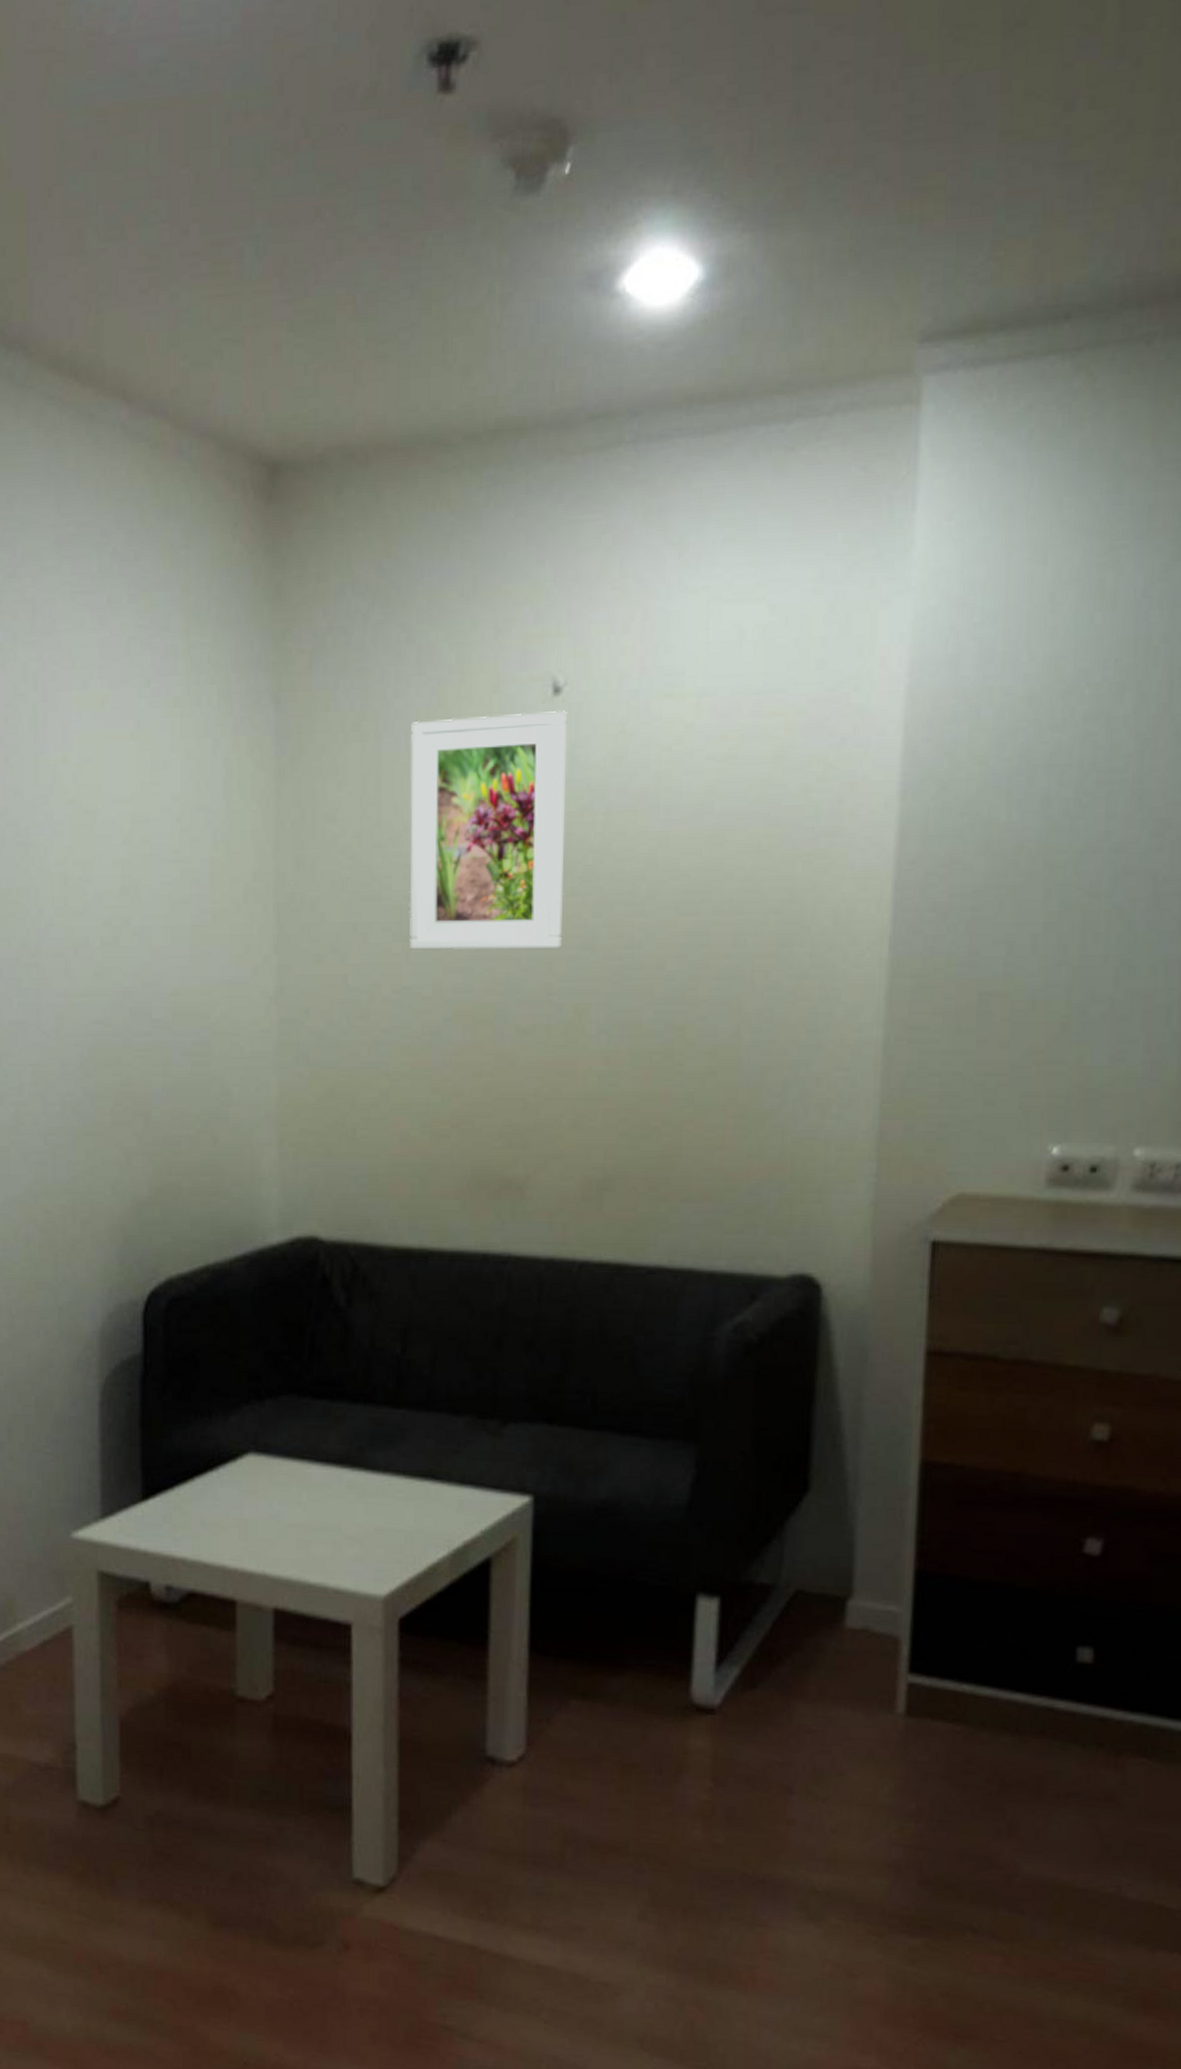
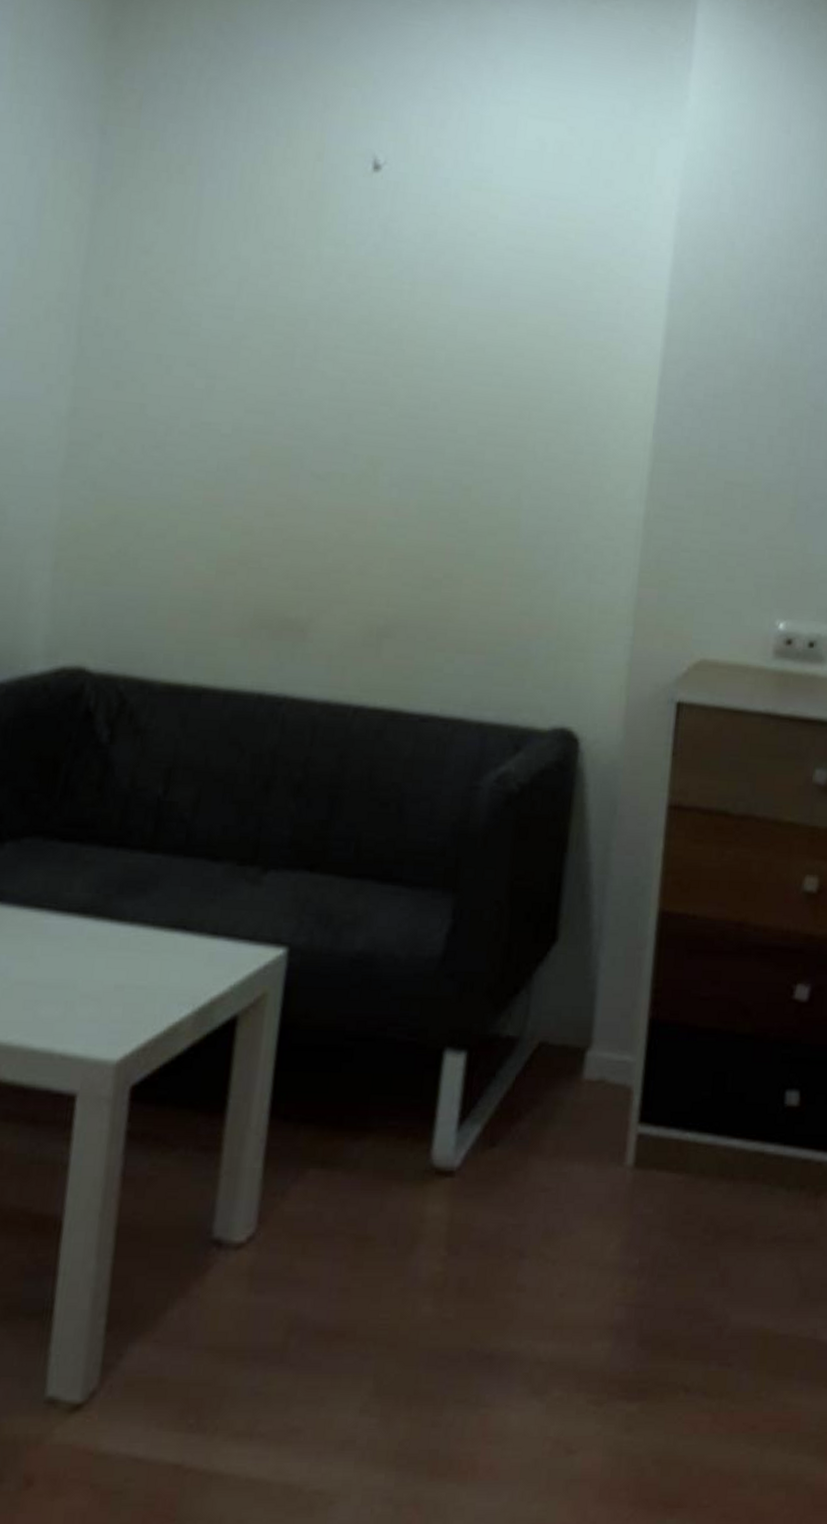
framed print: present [409,710,567,951] -> none [213,173,384,402]

